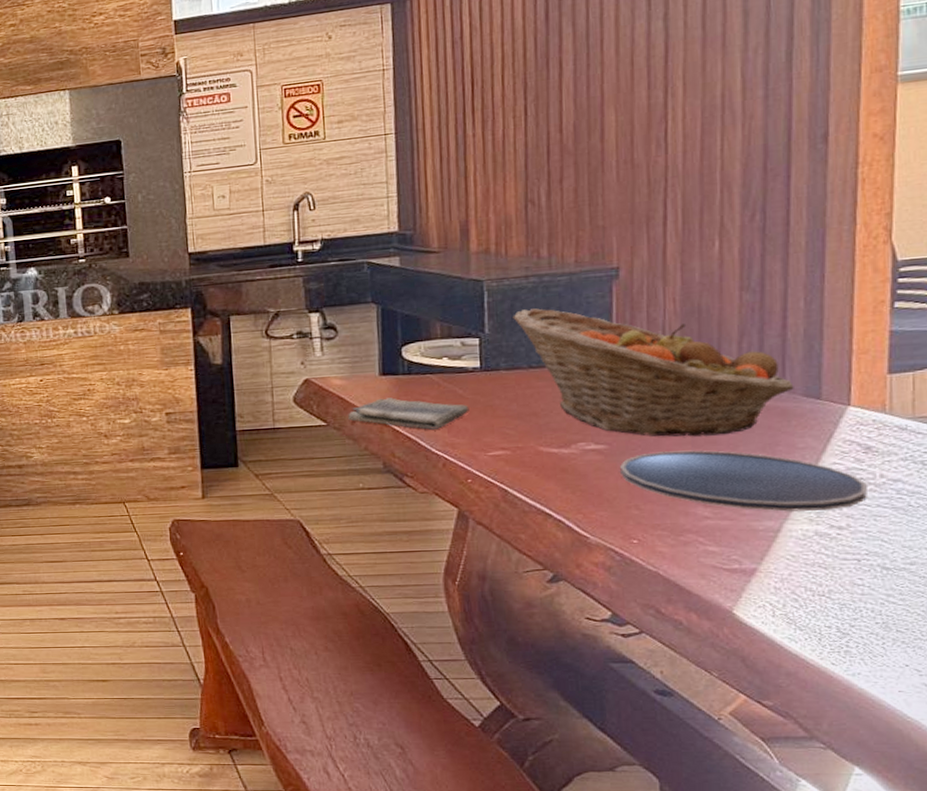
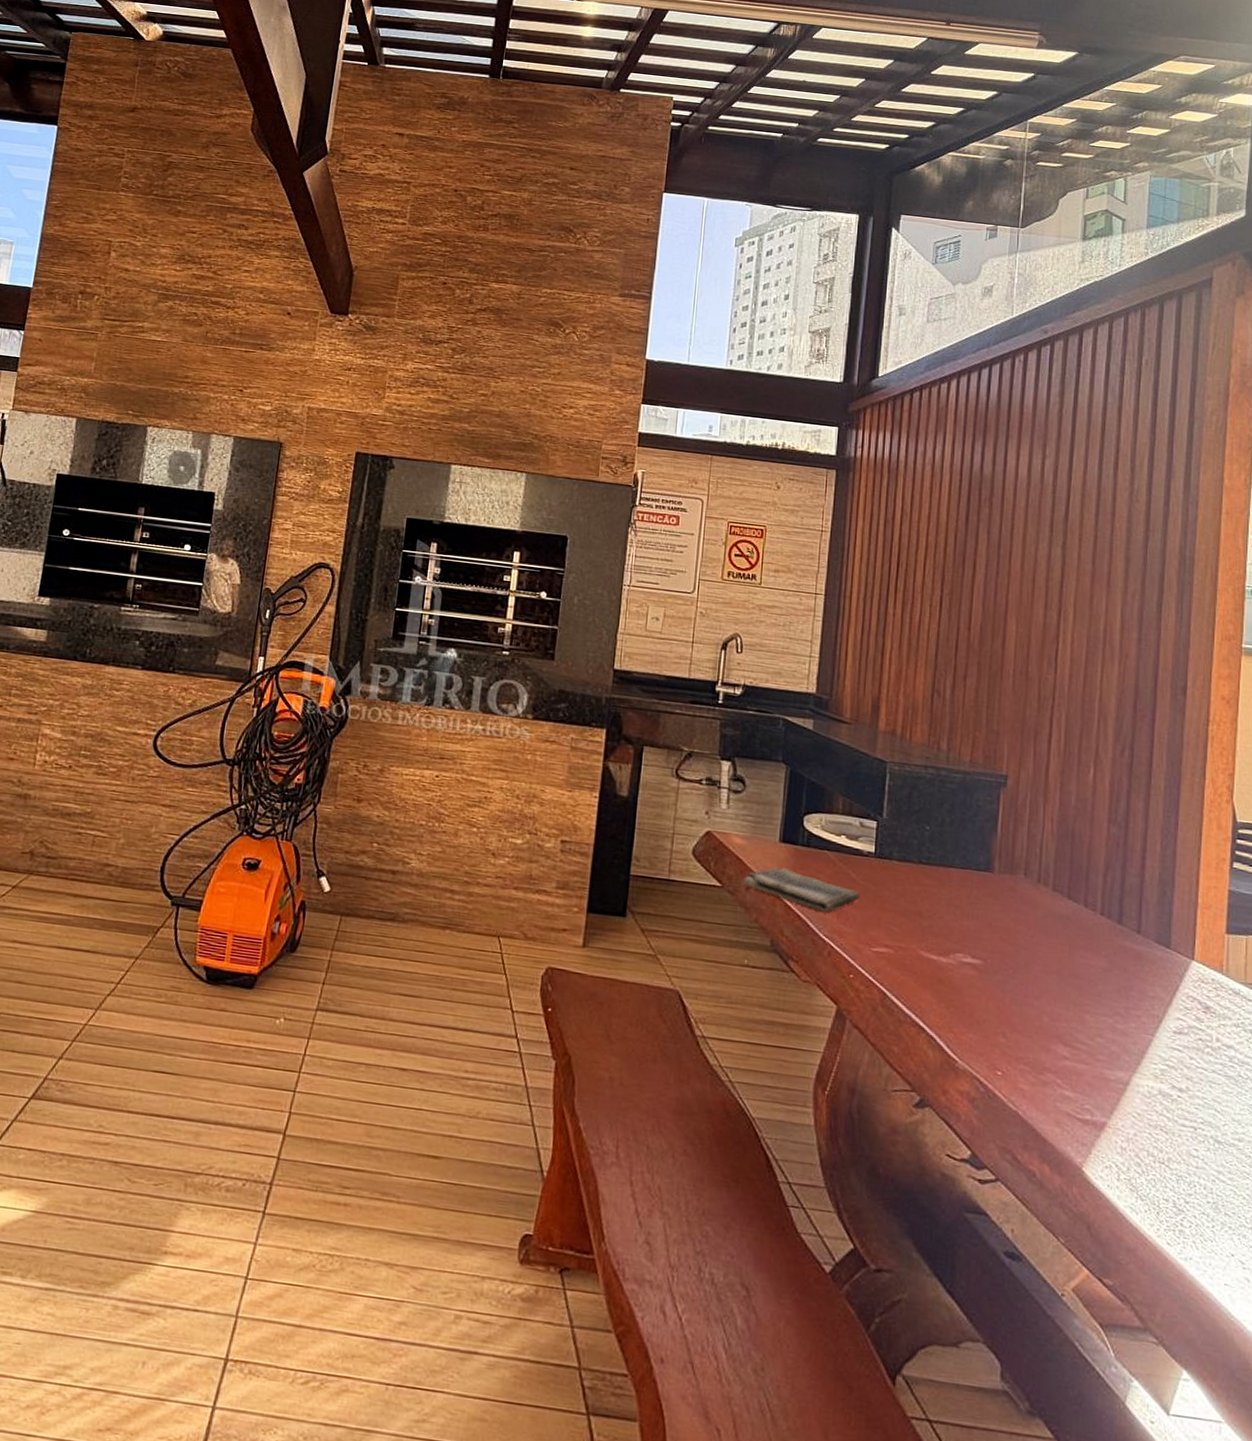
fruit basket: present [513,308,794,437] -> none [910,800,1148,970]
plate: present [620,450,867,512] -> none [992,976,1205,1069]

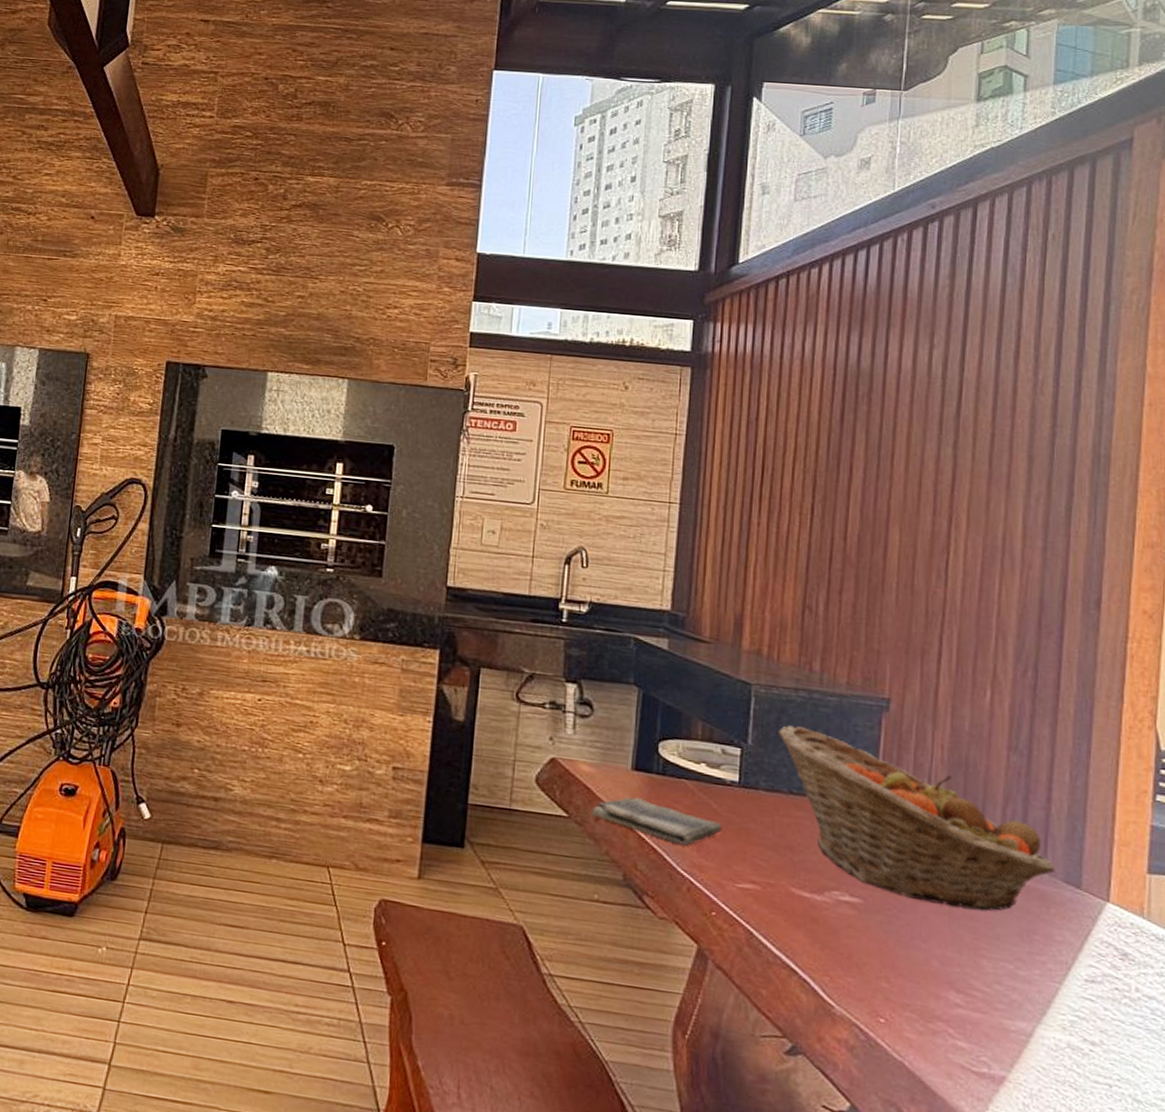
fruit basket: none [910,800,1148,970] -> present [778,725,1055,911]

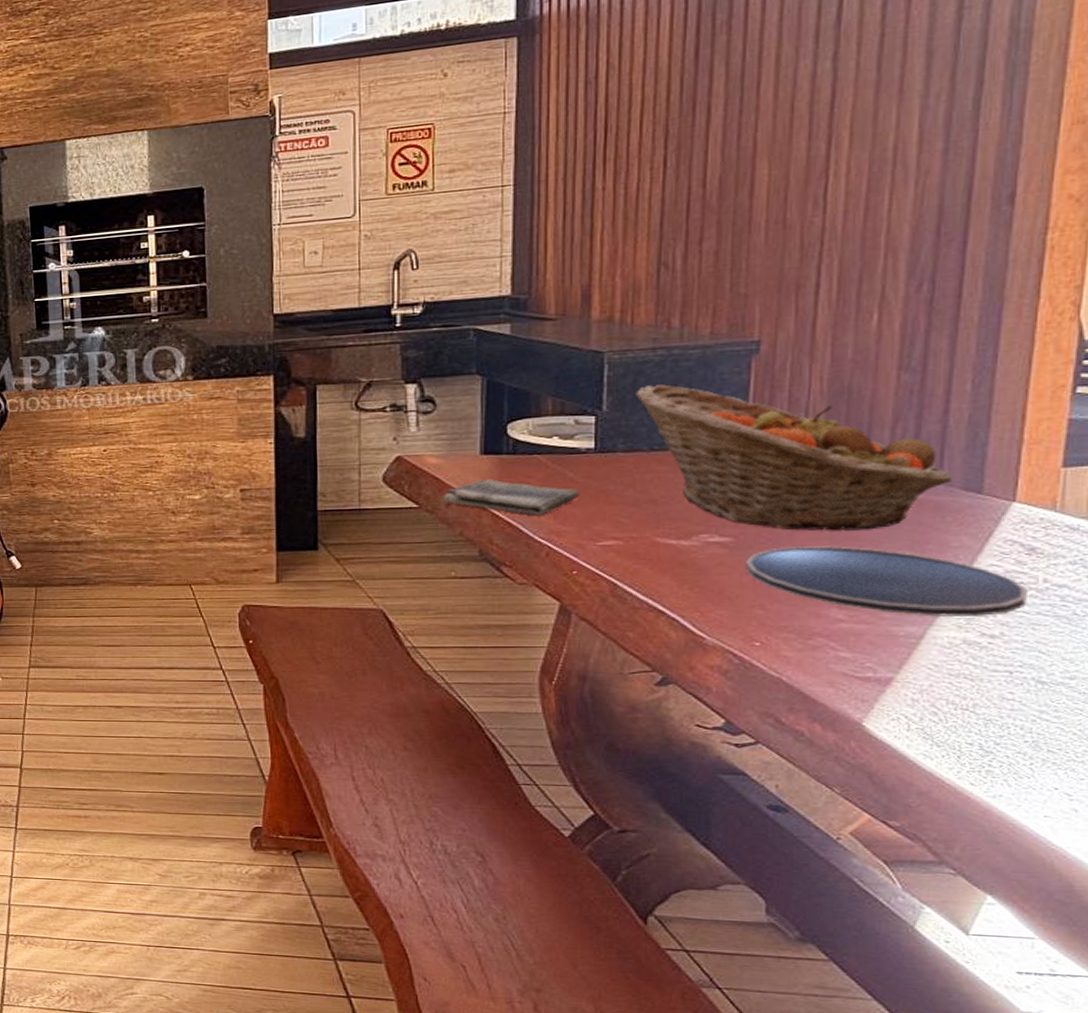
plate: none [873,917,1122,1021] -> present [746,546,1027,618]

